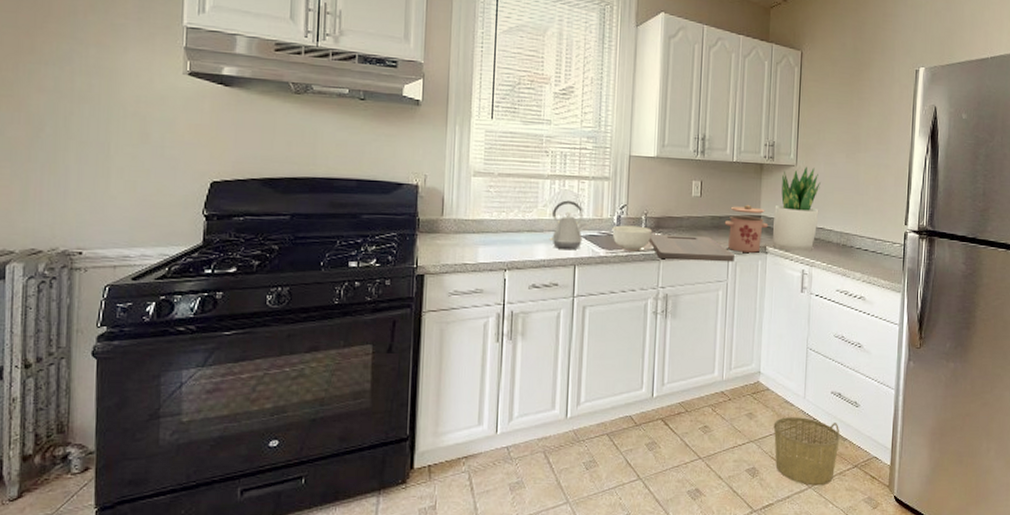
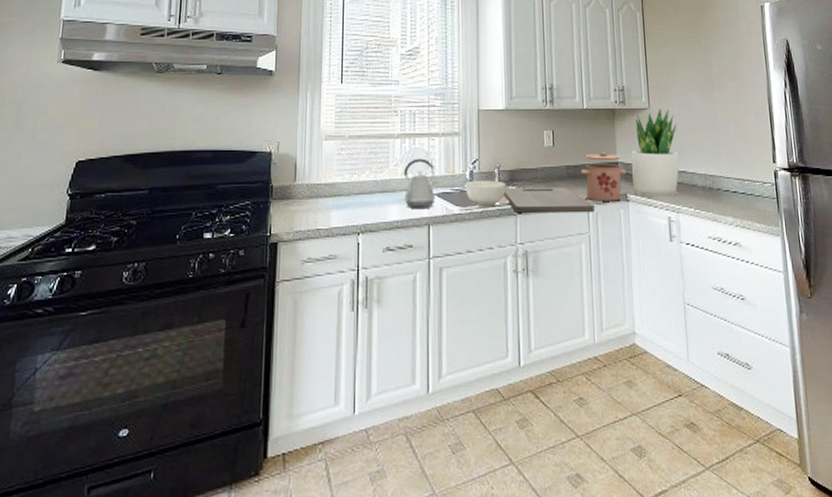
basket: present [773,417,840,486] -> none [656,384,735,467]

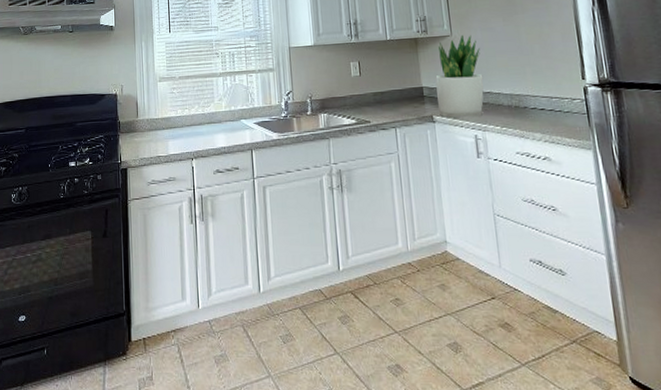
kettle: present [401,158,440,210] -> none [227,93,259,137]
bowl: present [465,180,506,207] -> none [281,108,318,133]
cutting board: present [503,186,595,214] -> none [316,111,402,138]
cooking pot: present [580,151,627,202] -> none [387,77,432,124]

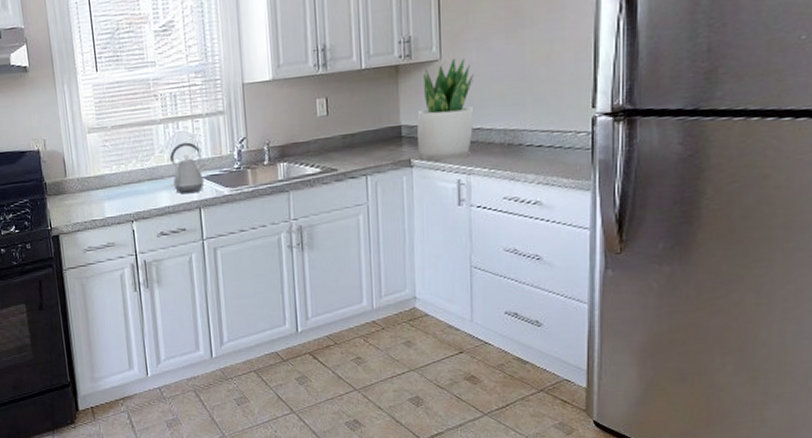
kettle: none [227,93,259,137] -> present [170,142,207,194]

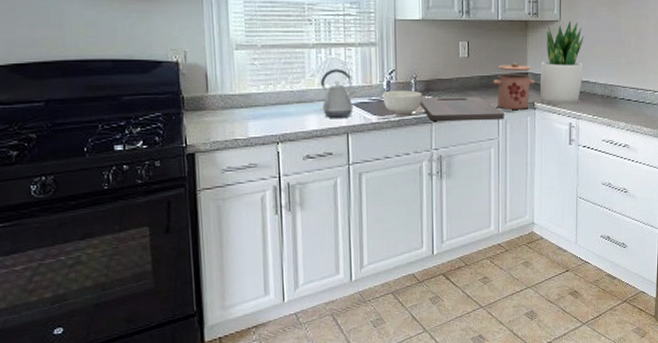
bowl: none [233,157,277,187] -> present [382,90,422,116]
cutting board: none [274,157,374,190] -> present [419,96,504,122]
cooking pot: none [358,115,411,170] -> present [493,62,536,110]

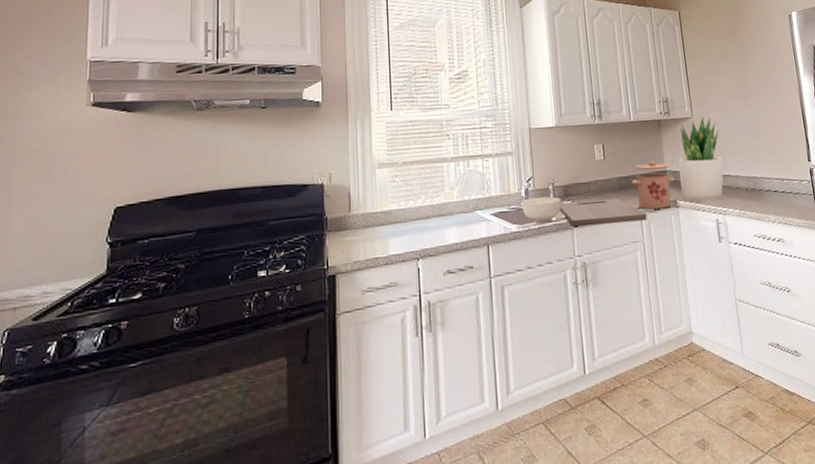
kettle: present [319,69,357,119] -> none [459,180,496,231]

